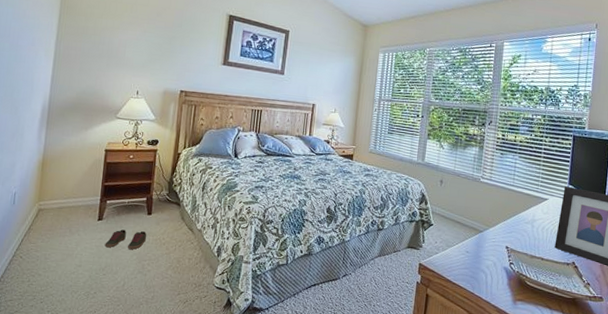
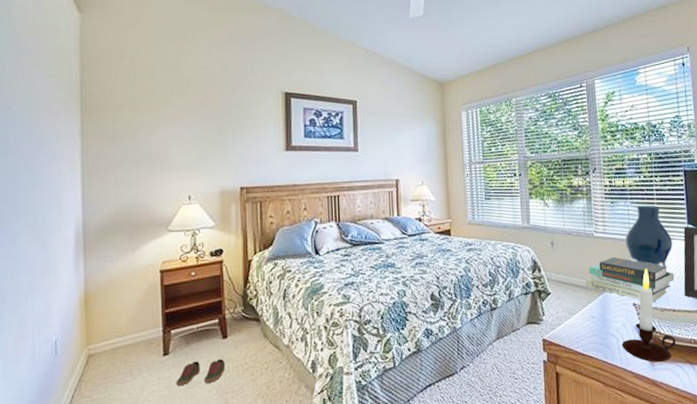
books: none [465,202,548,249] -> present [585,256,674,303]
candle: none [489,217,539,302] -> present [622,268,675,362]
vase: none [508,160,552,224] -> present [625,205,673,272]

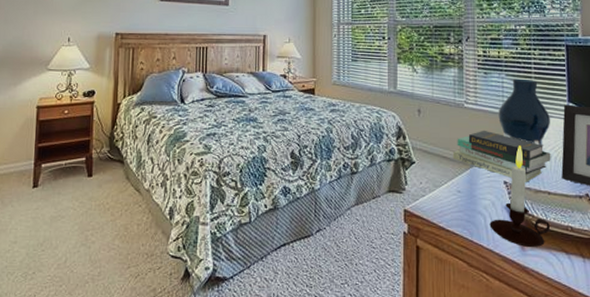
shoe: present [176,359,226,385] -> none [42,196,89,218]

